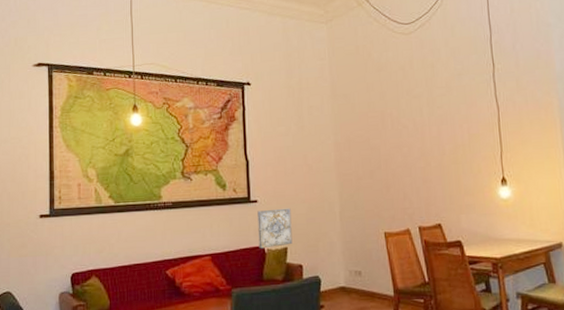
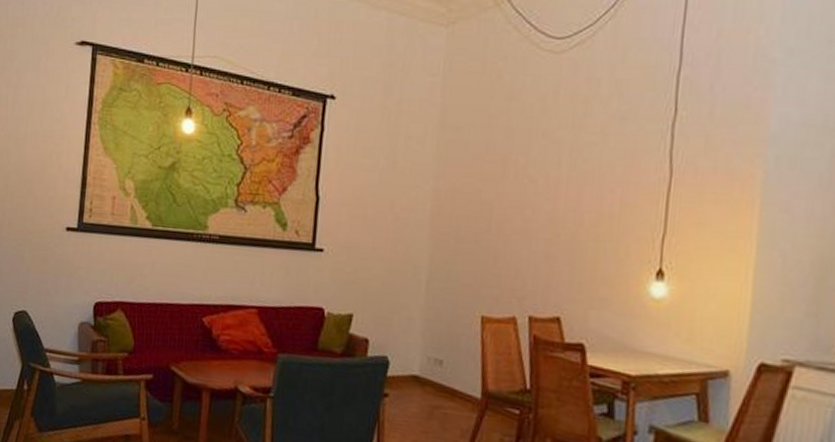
wall art: present [257,208,293,249] -> none [317,262,364,312]

